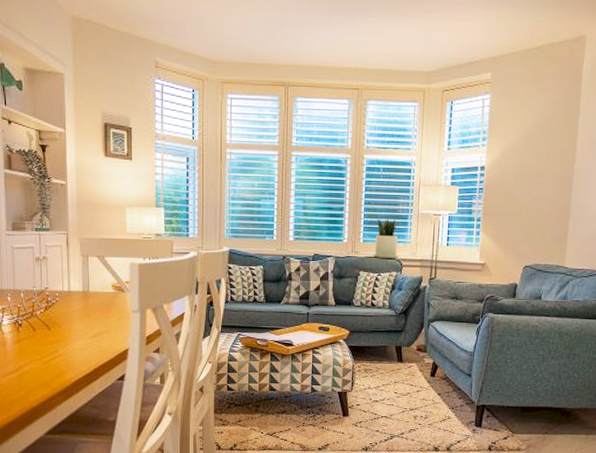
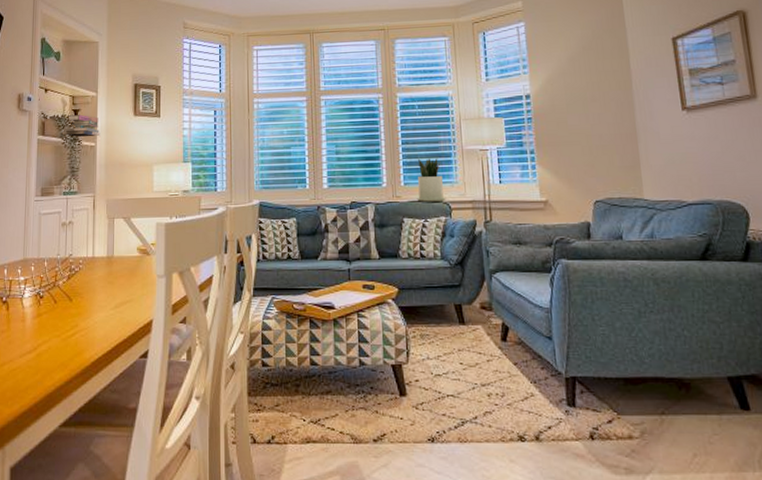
books: none [29,151,71,175] -> present [61,115,101,137]

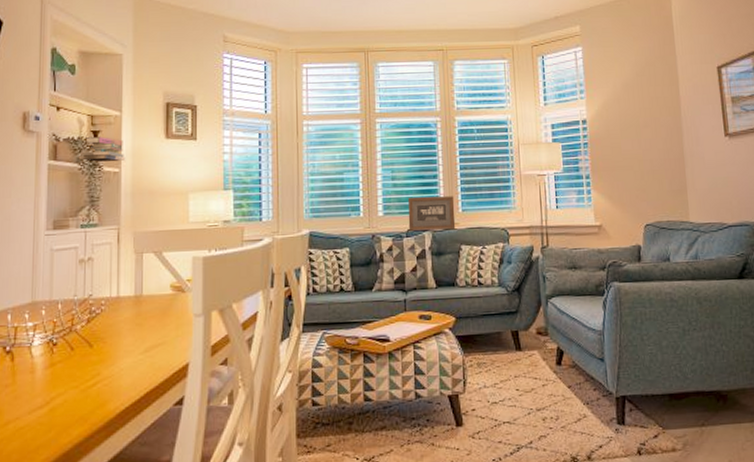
picture frame: none [351,170,398,203] -> present [407,196,456,231]
planter: present [417,158,446,203] -> none [475,183,504,230]

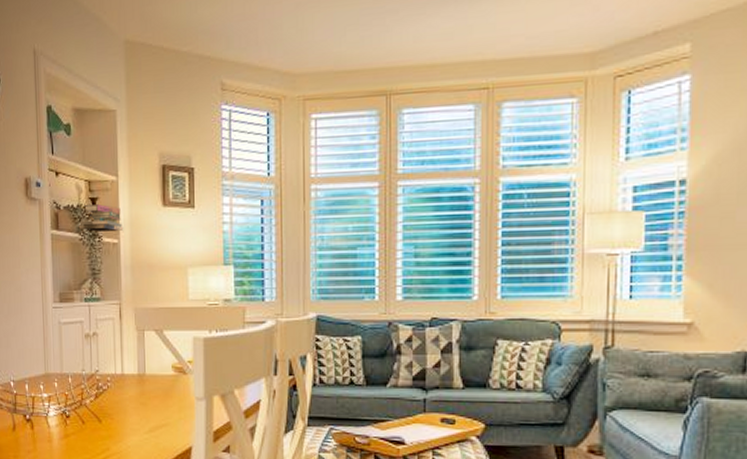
picture frame: present [407,196,456,231] -> none [432,278,492,321]

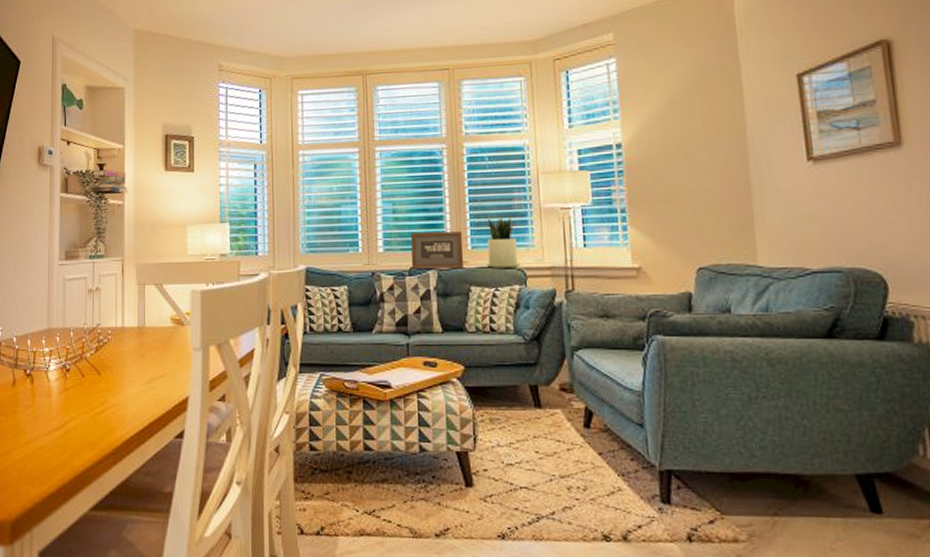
picture frame: none [432,278,492,321] -> present [410,231,464,270]
planter: none [516,264,556,322] -> present [486,217,521,270]

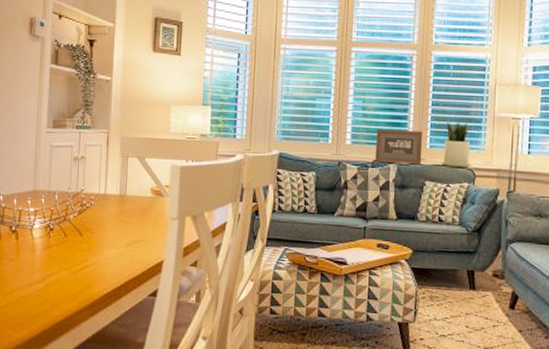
books: present [86,170,128,195] -> none [76,45,117,71]

